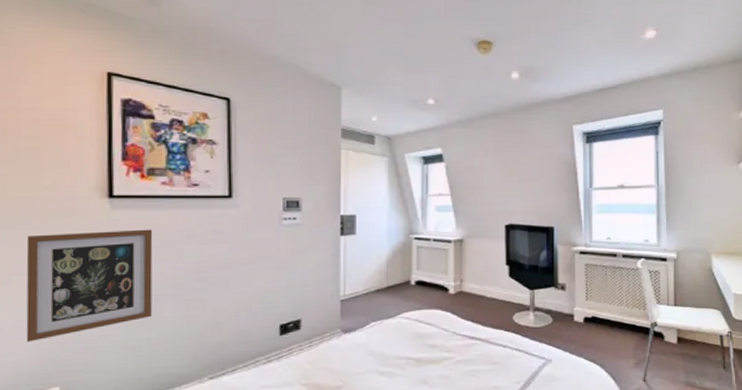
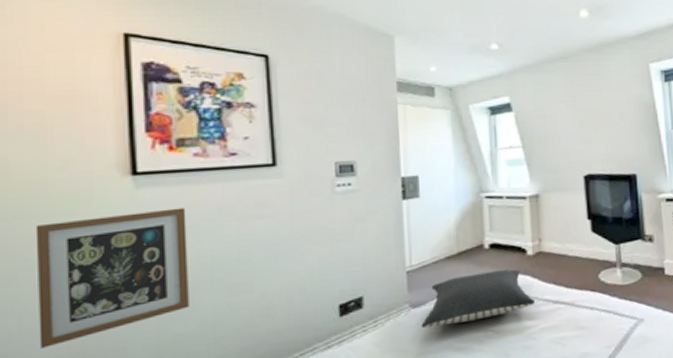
pillow: none [351,305,454,352] -> present [421,269,536,329]

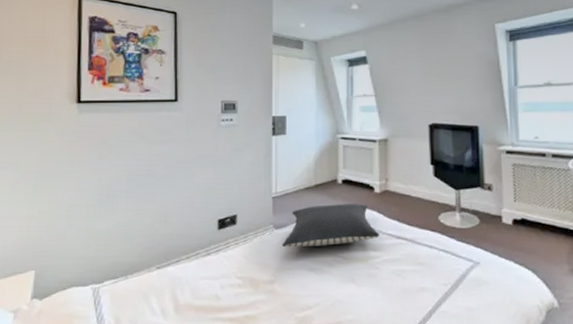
wall art: present [35,207,189,348] -> none [10,130,112,229]

